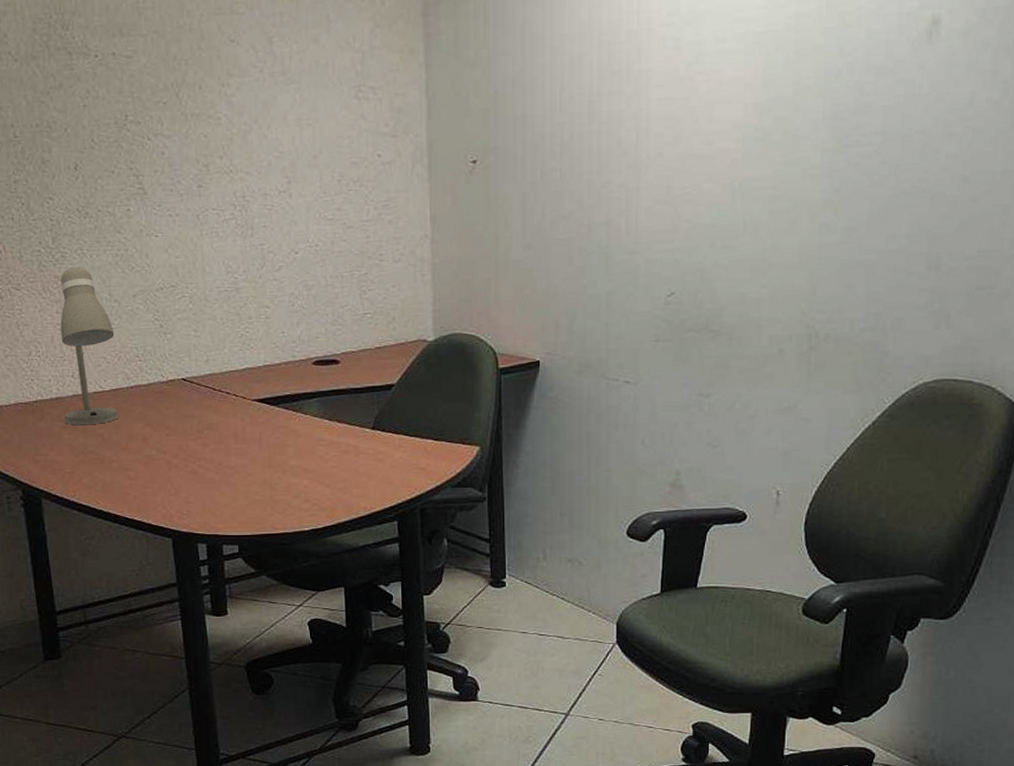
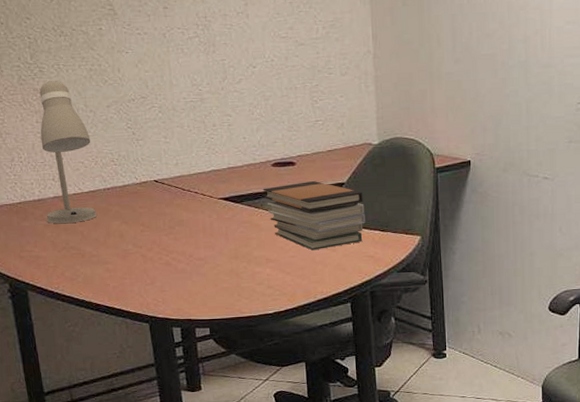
book stack: none [302,381,417,461] -> present [262,180,365,251]

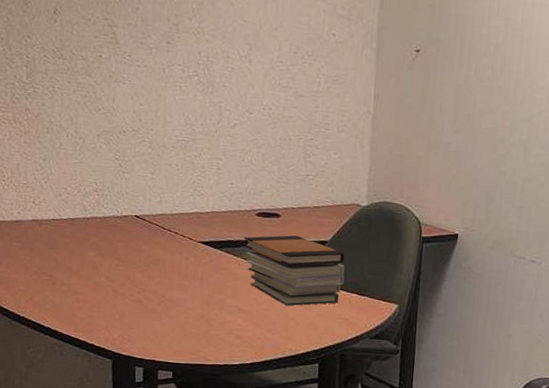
desk lamp: present [39,81,98,224] -> none [22,103,77,249]

